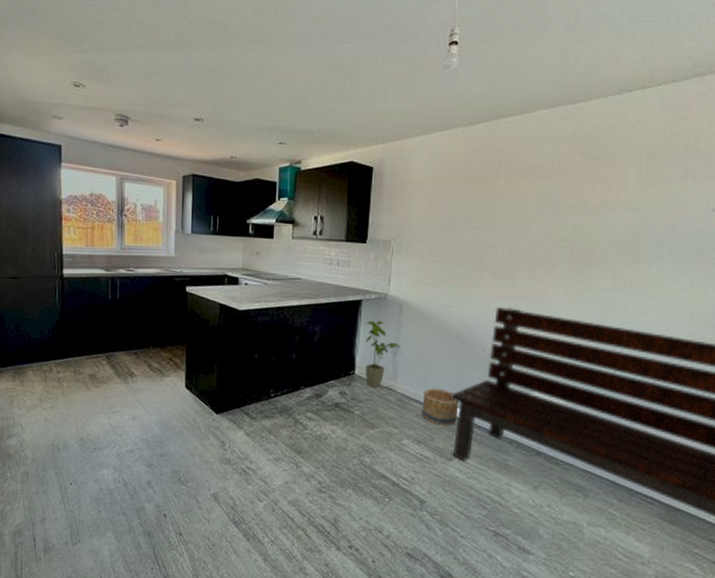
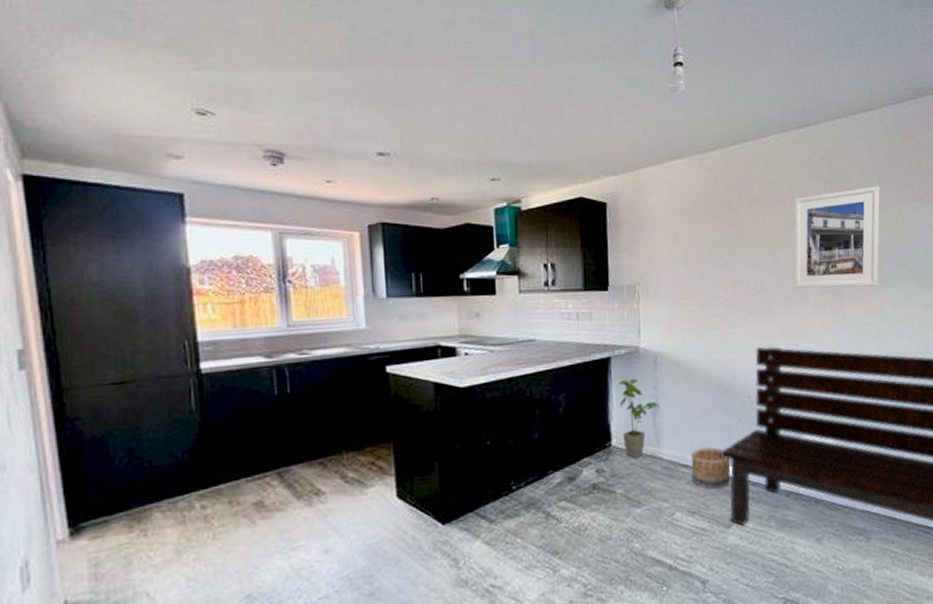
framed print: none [542,163,649,262] -> present [793,186,880,289]

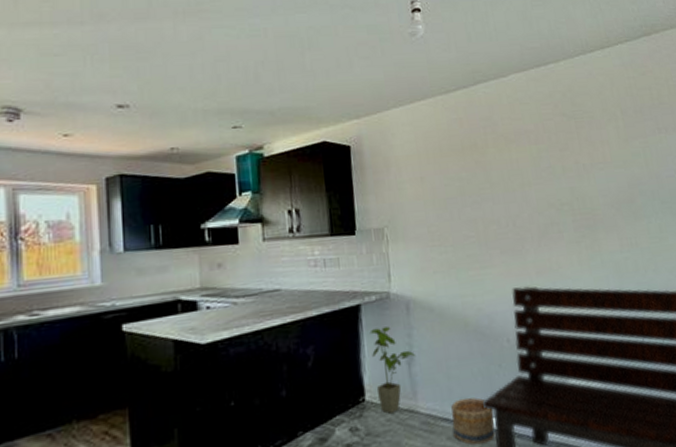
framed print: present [793,186,880,289] -> none [539,119,632,225]

